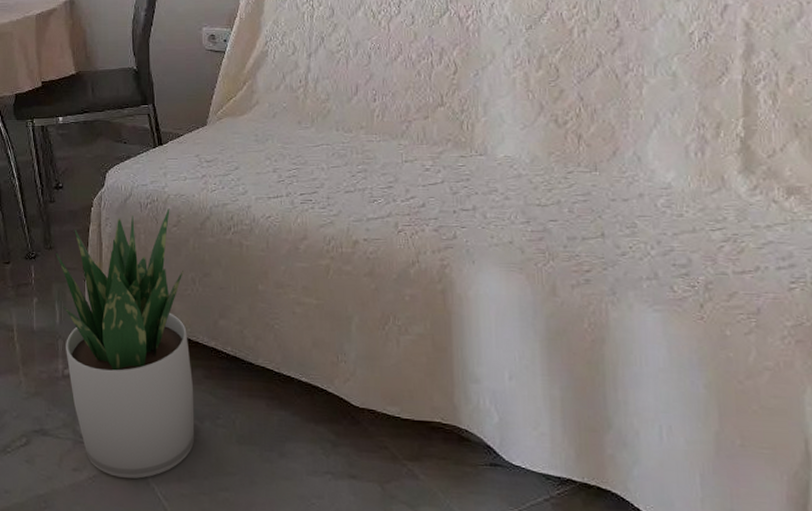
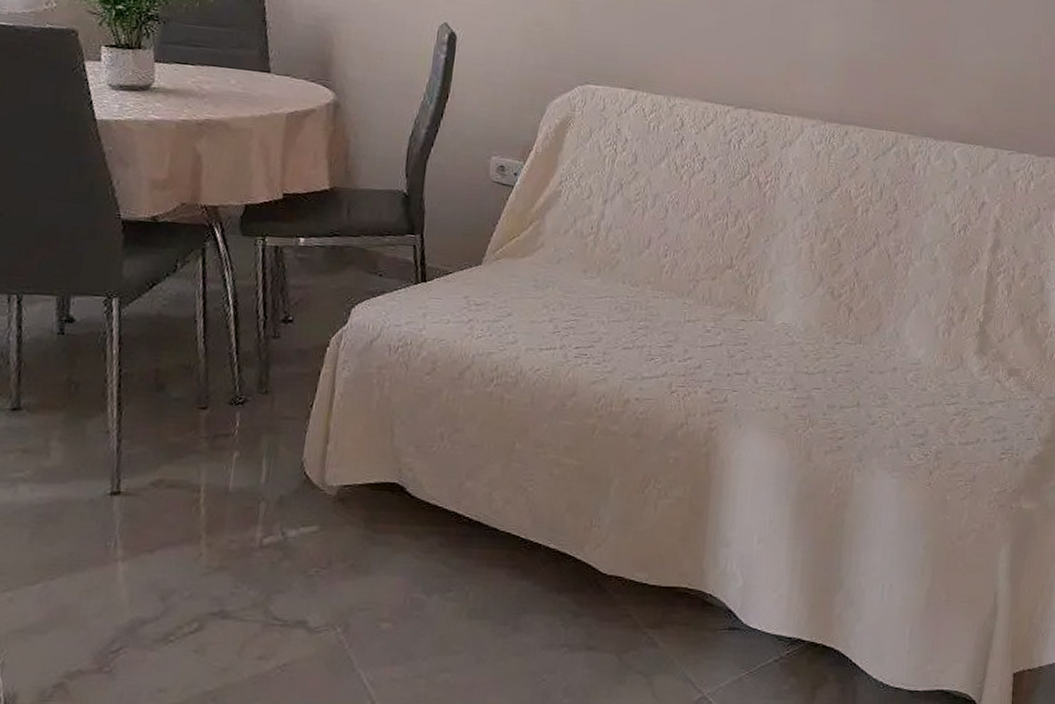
planter: present [56,208,195,479] -> none [268,354,431,666]

